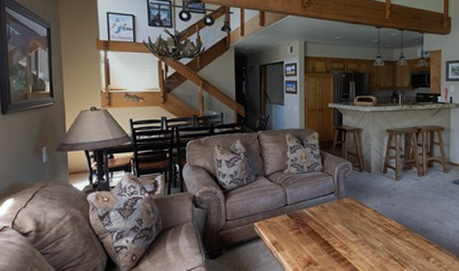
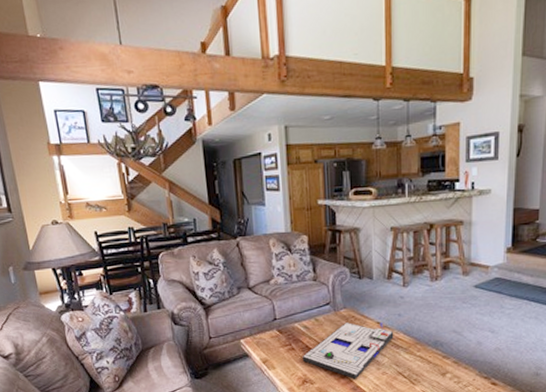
board game: none [308,210,388,262] -> present [302,322,394,379]

